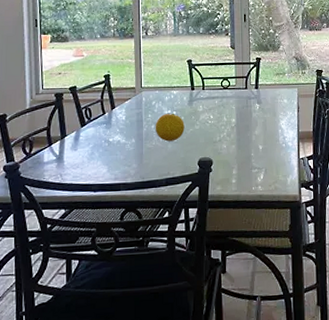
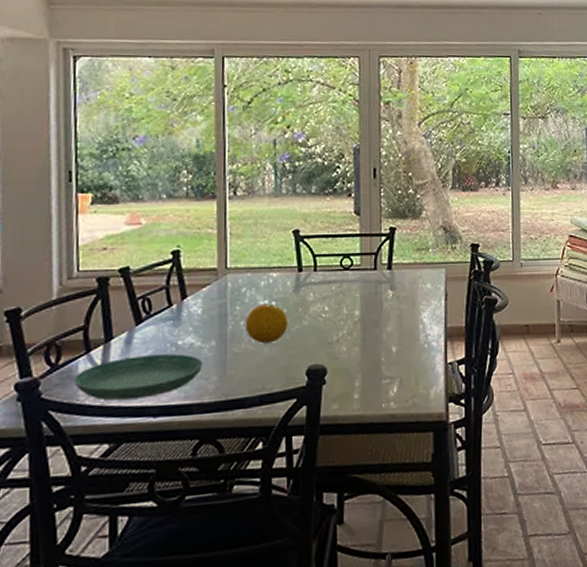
saucer: none [41,147,127,180] -> present [74,353,203,401]

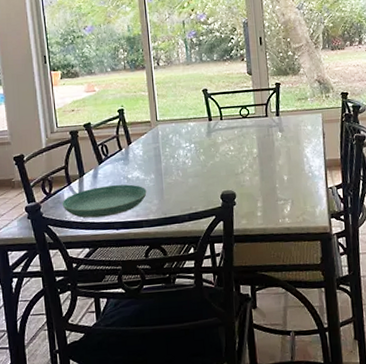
fruit: present [245,303,288,344] -> none [173,145,205,176]

